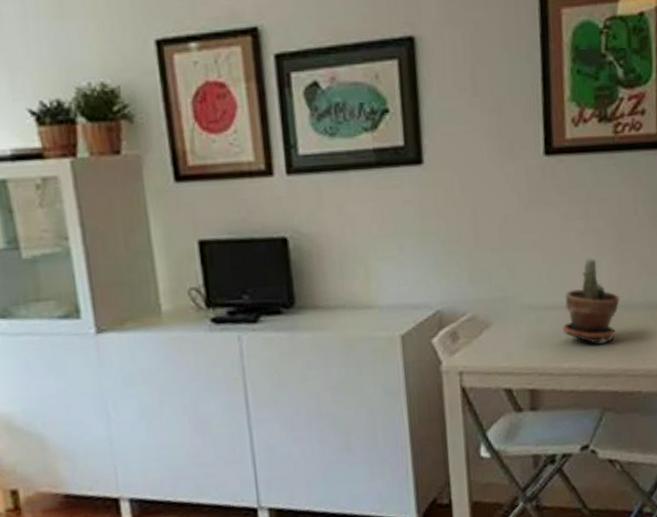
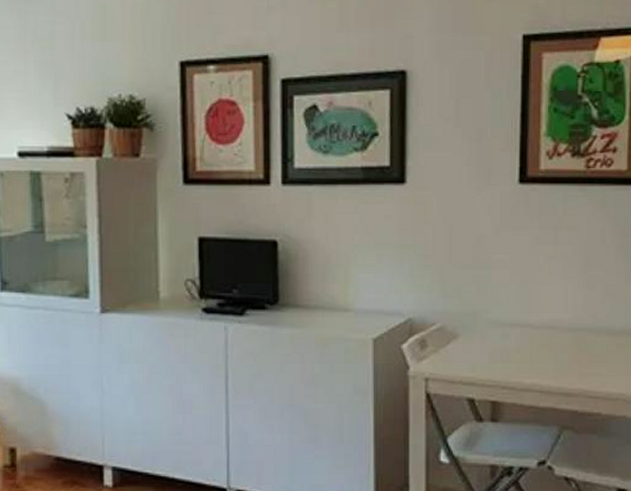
potted plant: present [562,257,620,344] -> none [526,281,584,363]

